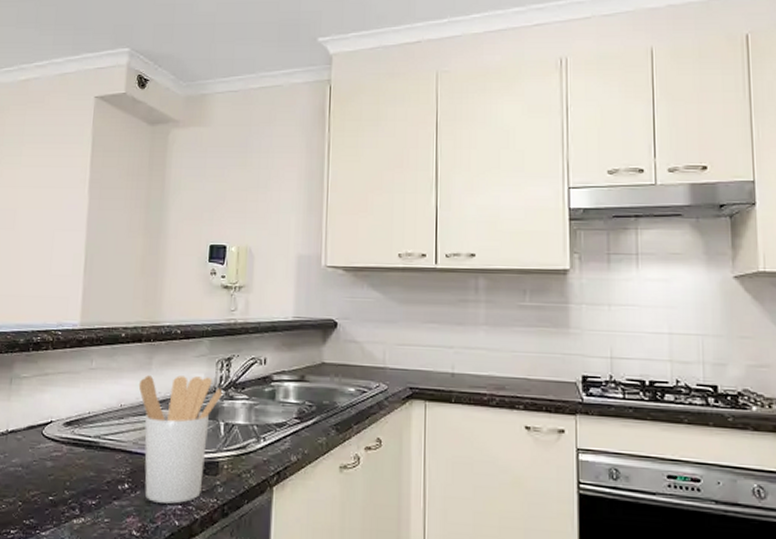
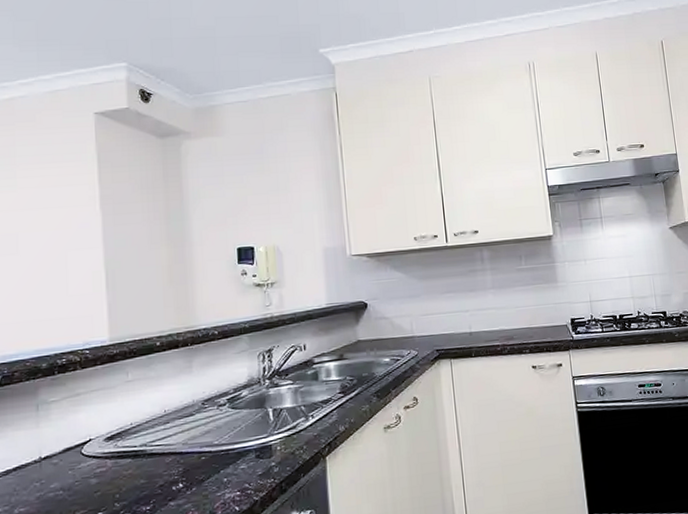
utensil holder: present [138,375,223,504] -> none [181,370,267,495]

